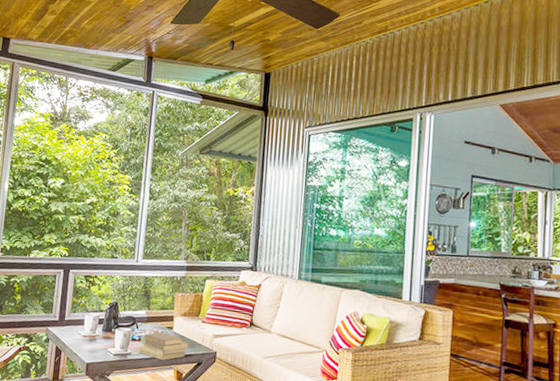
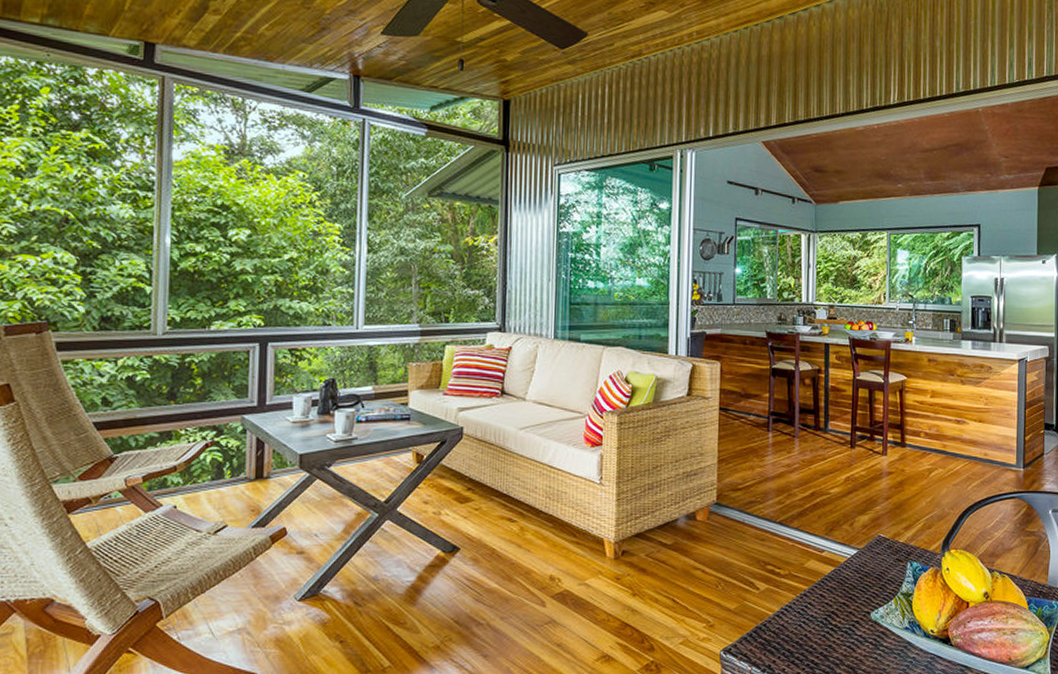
books: present [136,332,189,360] -> none [364,410,429,442]

